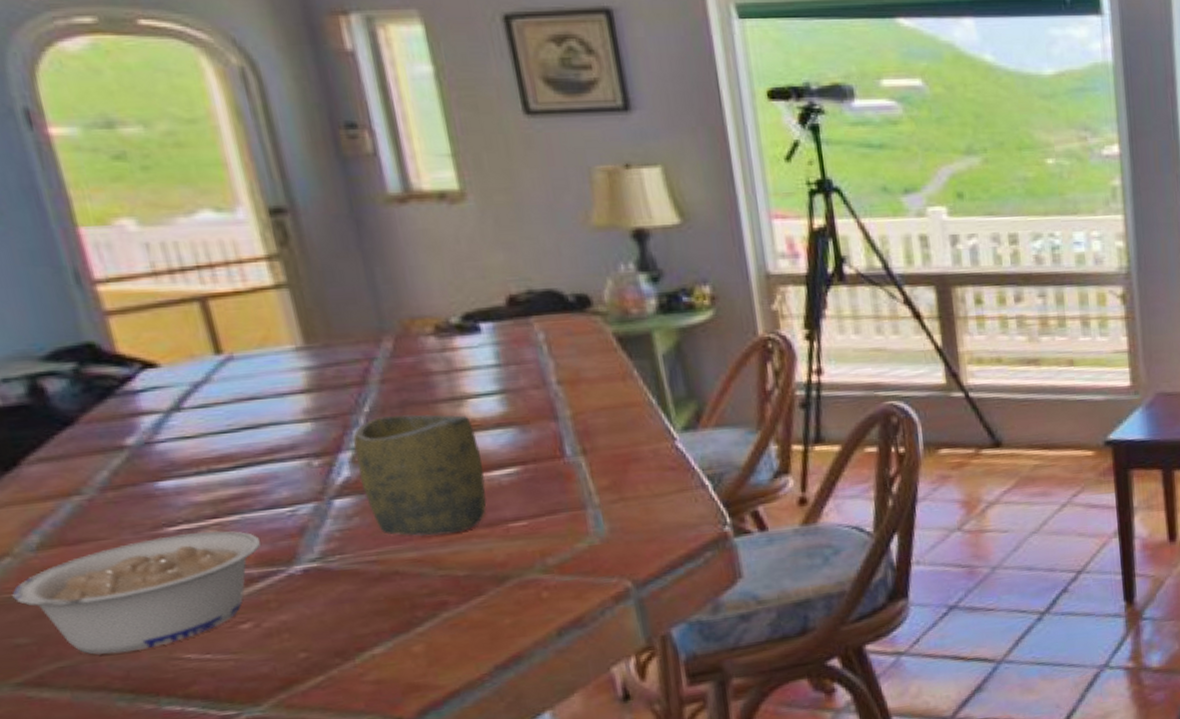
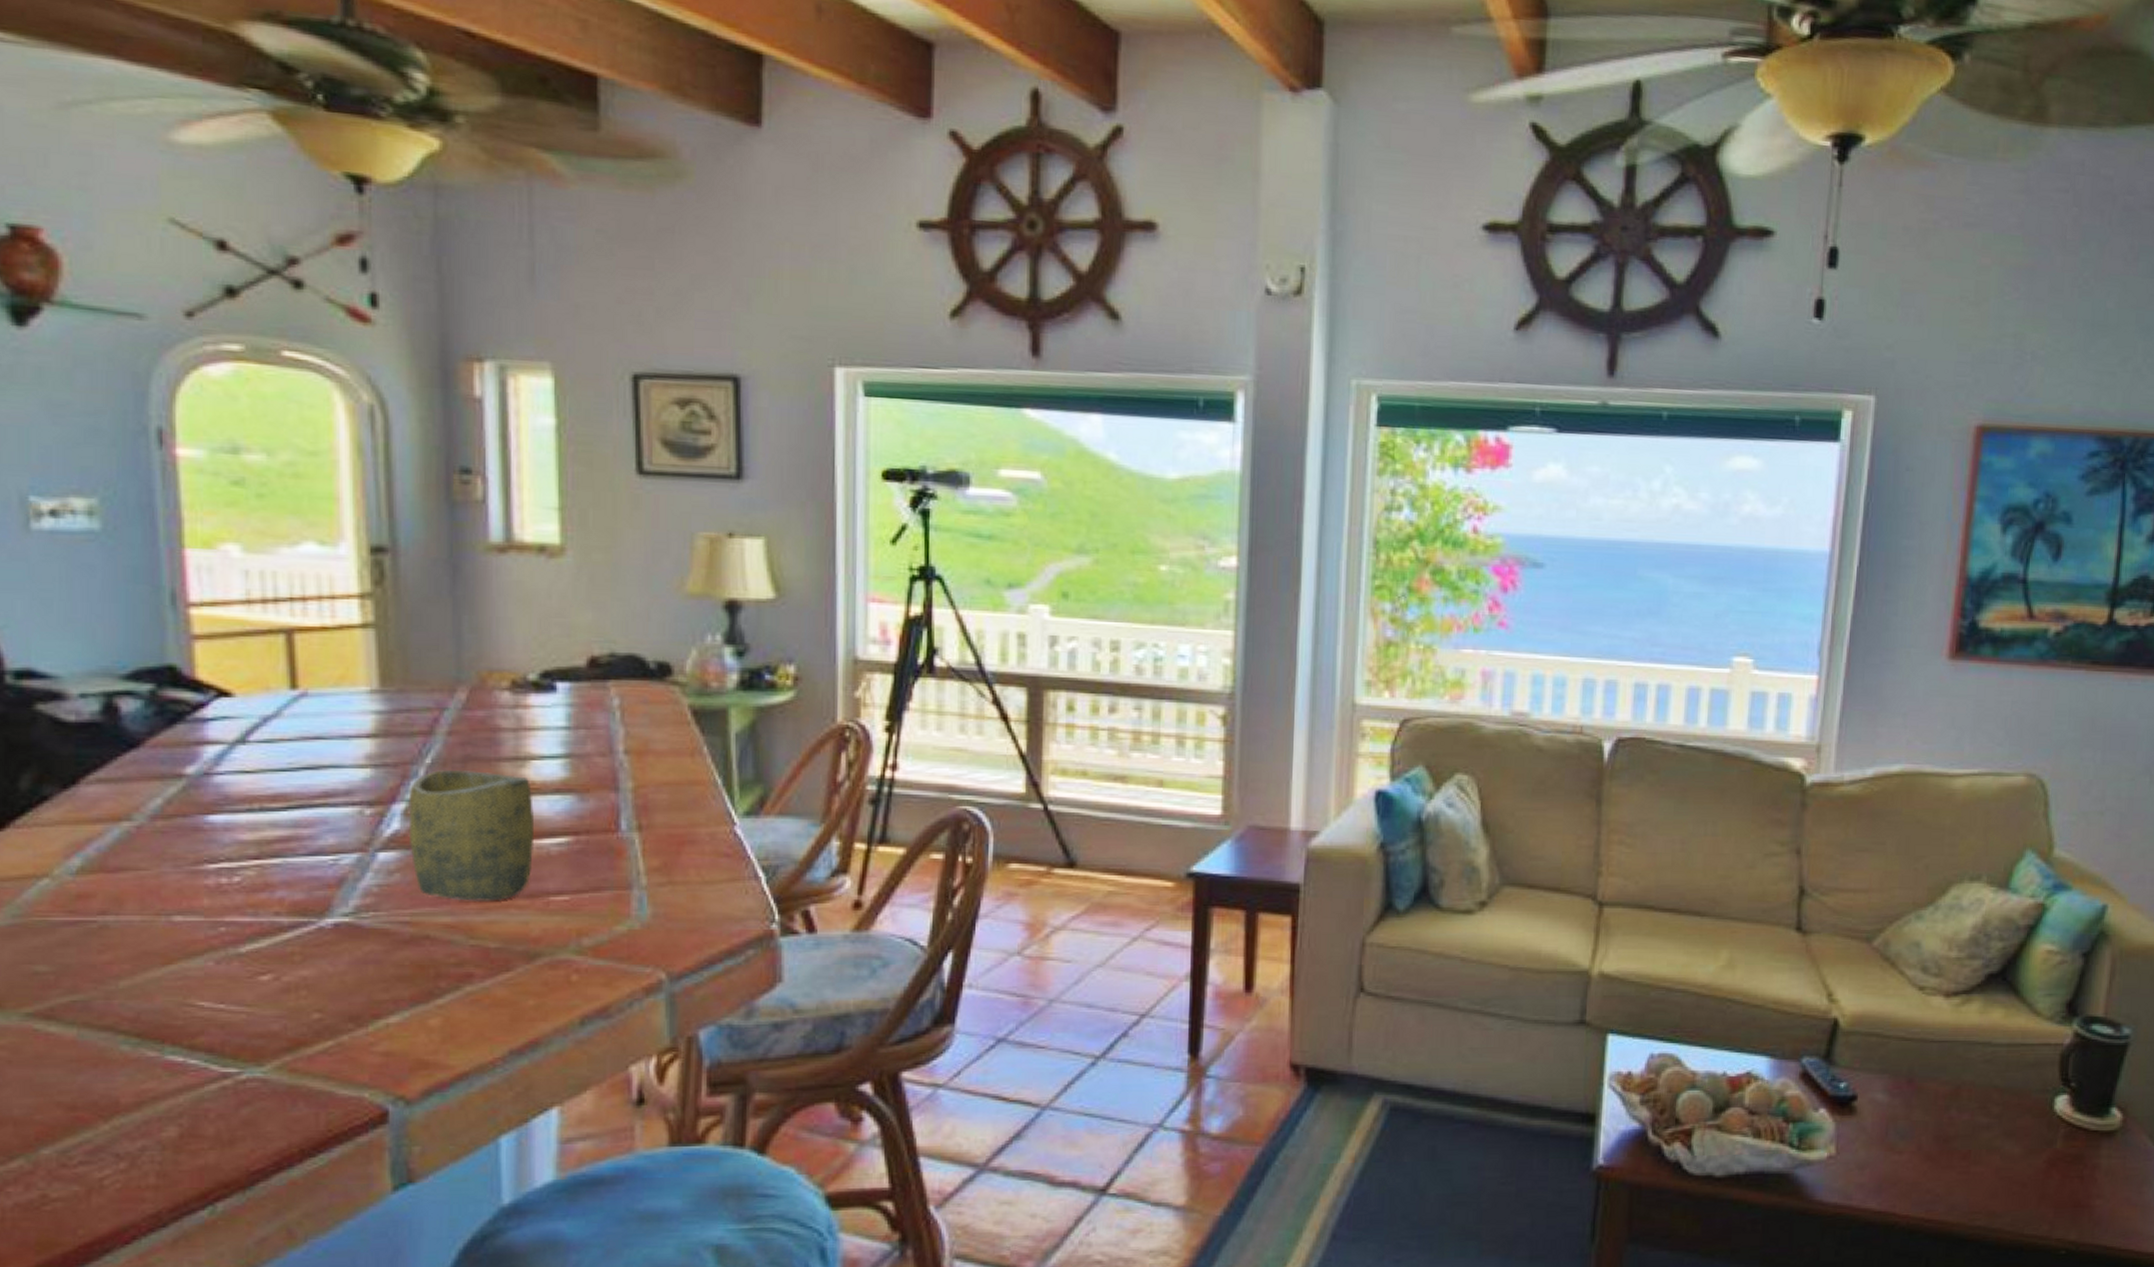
legume: present [12,530,261,655] -> none [42,872,298,993]

